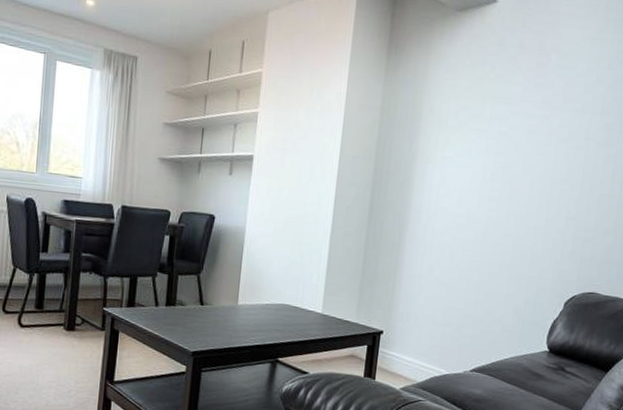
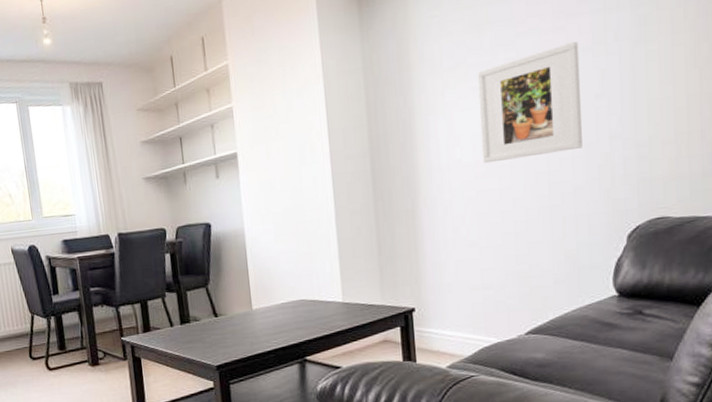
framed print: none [464,131,558,221] -> present [477,42,583,164]

